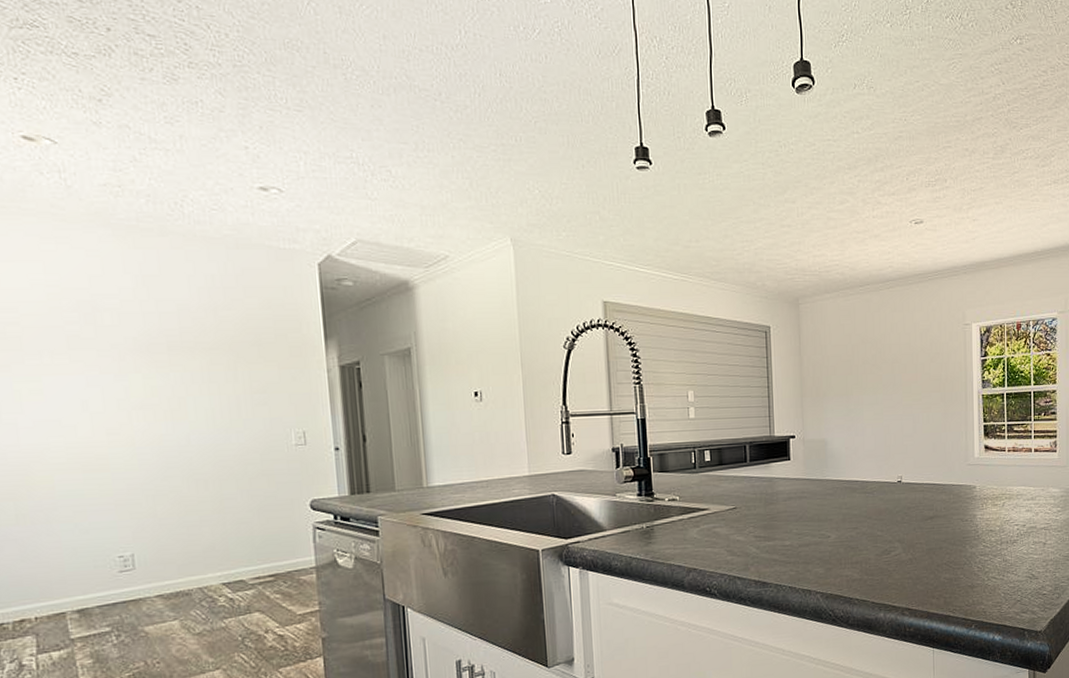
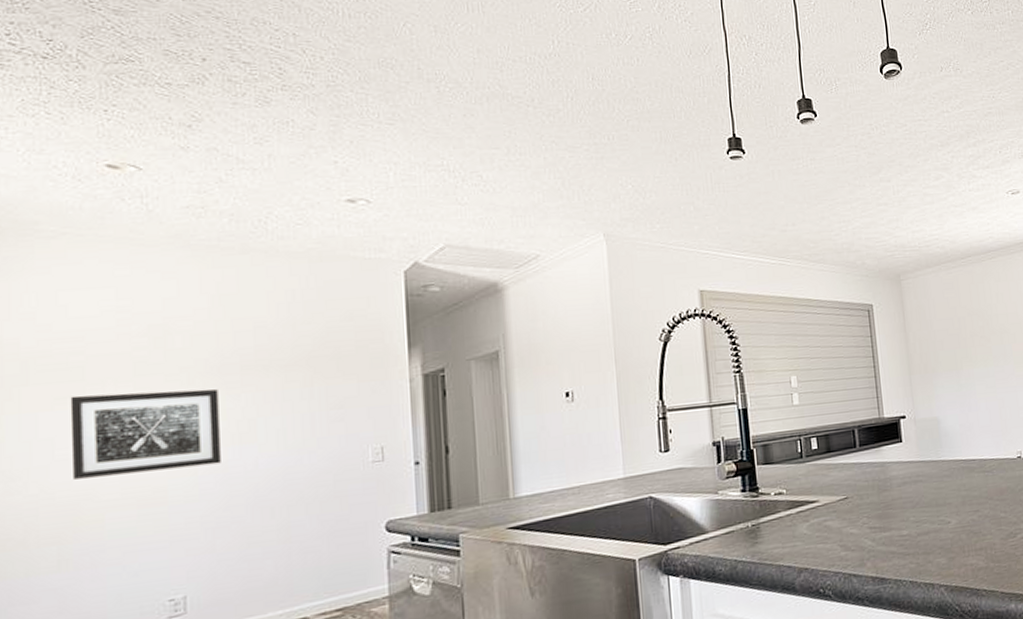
wall art: none [11,364,156,442] -> present [70,389,221,479]

